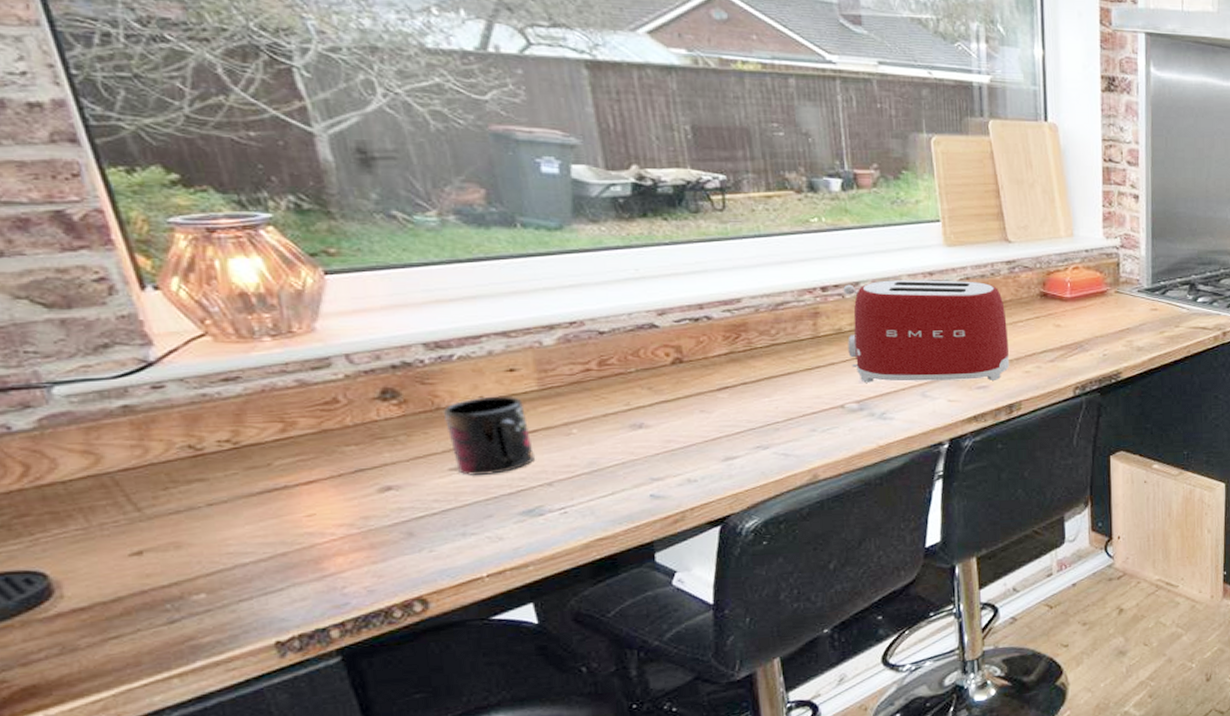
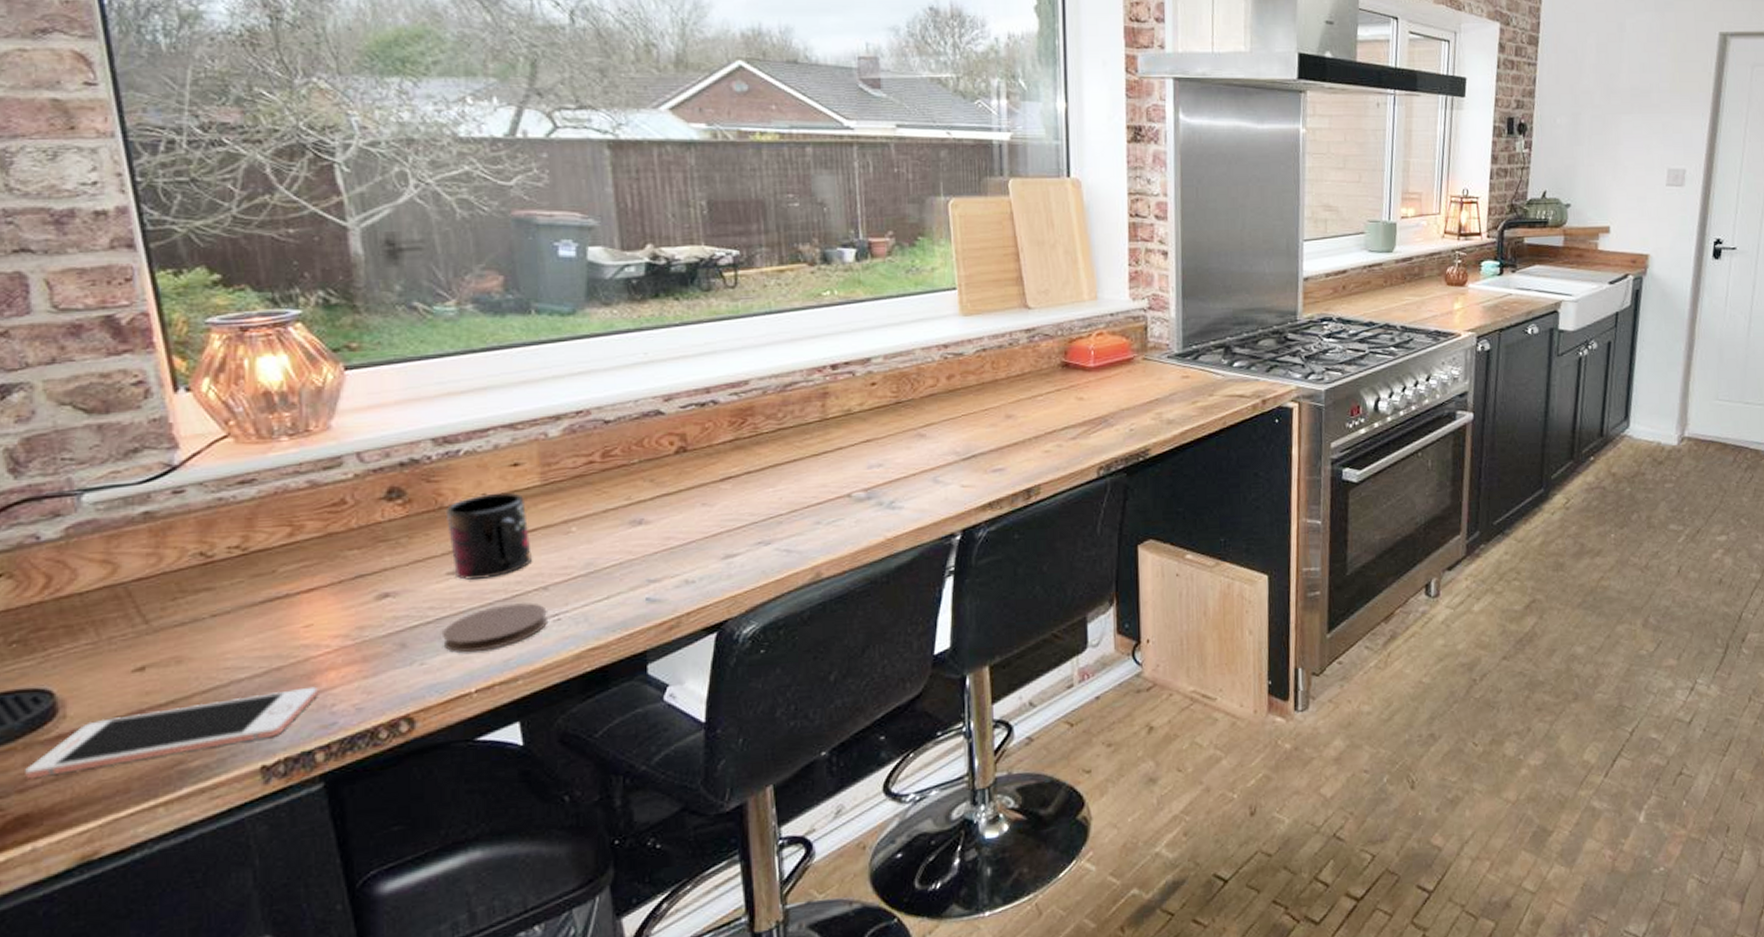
cell phone: none [26,570,327,654] -> present [25,686,318,779]
coaster: none [450,497,554,542] -> present [443,603,547,653]
toaster: present [843,280,1009,383] -> none [854,352,1027,468]

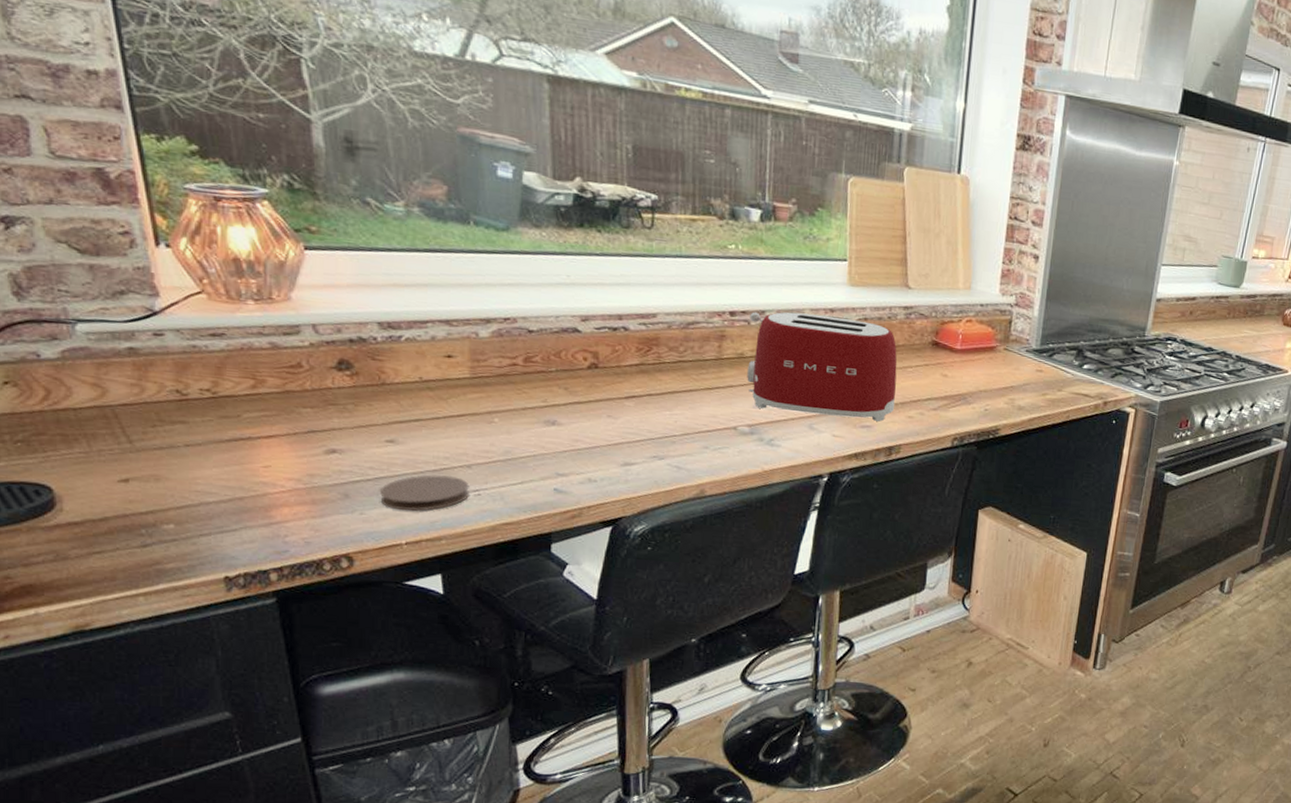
cell phone: present [25,686,318,779] -> none [29,517,273,557]
mug: present [445,492,533,580] -> none [387,377,460,451]
toaster: none [854,352,1027,468] -> present [747,312,897,422]

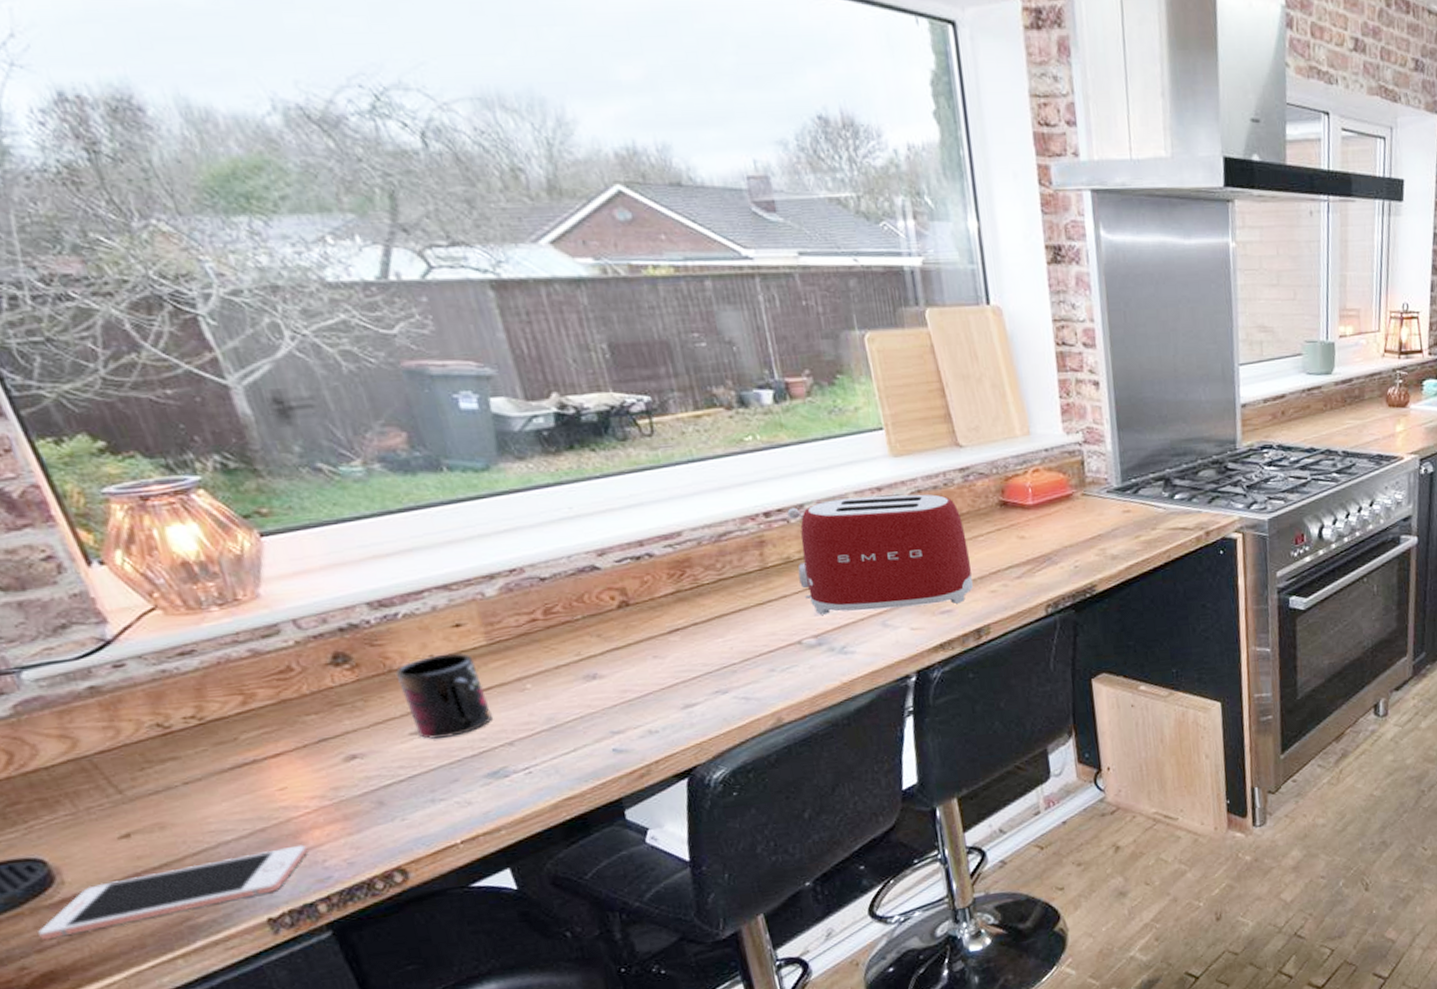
cell phone: none [29,517,273,557] -> present [38,844,307,940]
coaster: present [380,475,469,511] -> none [417,758,519,808]
mug: none [387,377,460,451] -> present [395,652,493,739]

